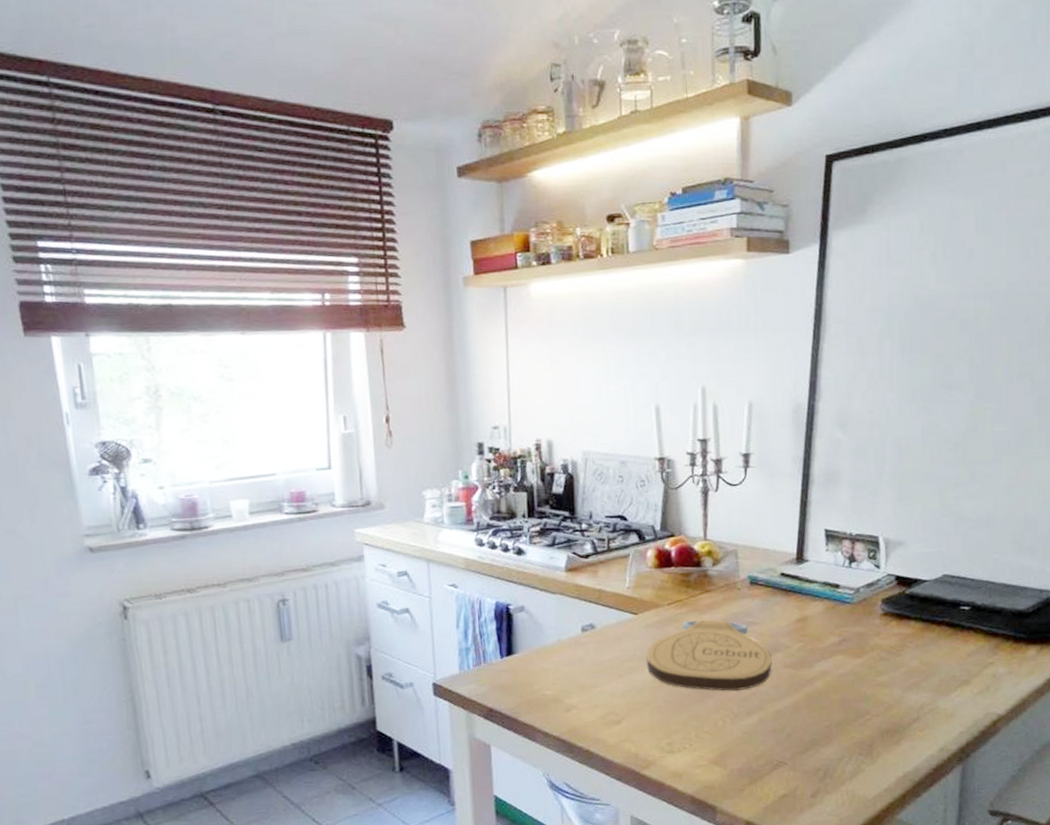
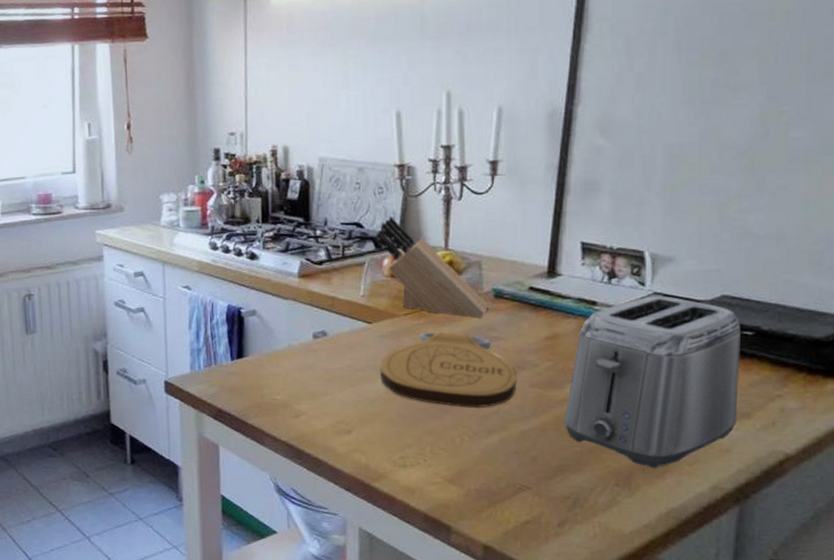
knife block: none [639,509,745,604] -> present [376,217,489,317]
toaster: none [814,577,960,737] -> present [563,296,741,469]

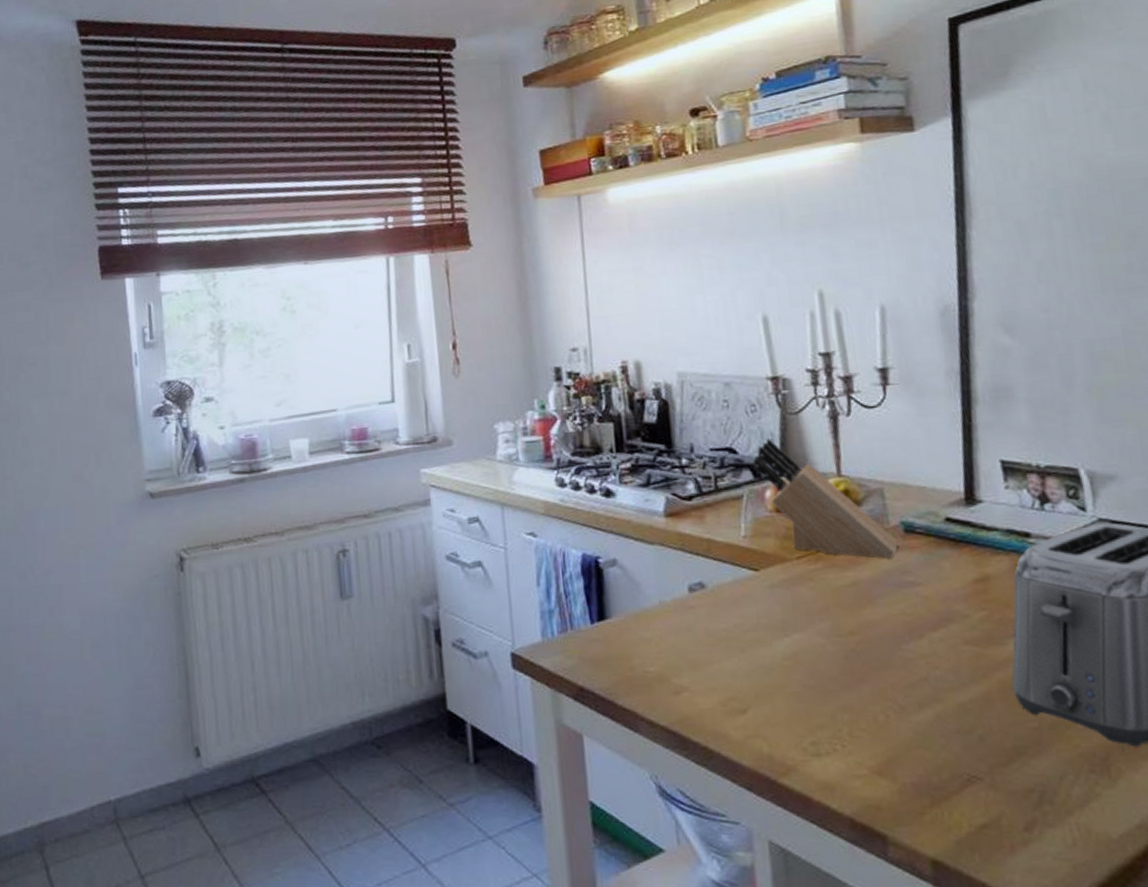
cutting board: present [379,331,518,408] -> none [774,577,947,675]

